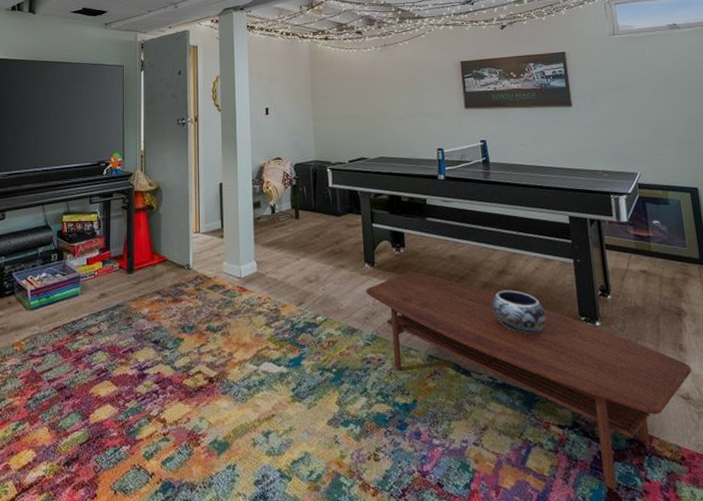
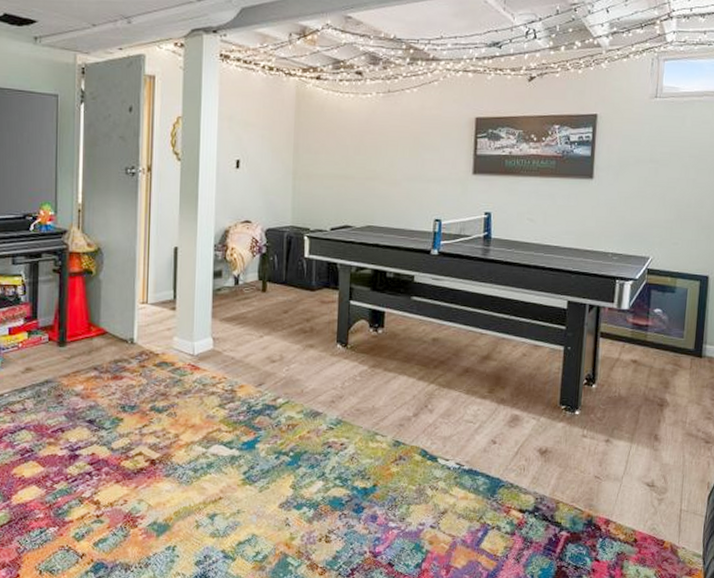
coffee table: present [366,271,691,490] -> none [335,354,661,569]
decorative bowl: present [492,290,546,334] -> none [470,376,525,421]

